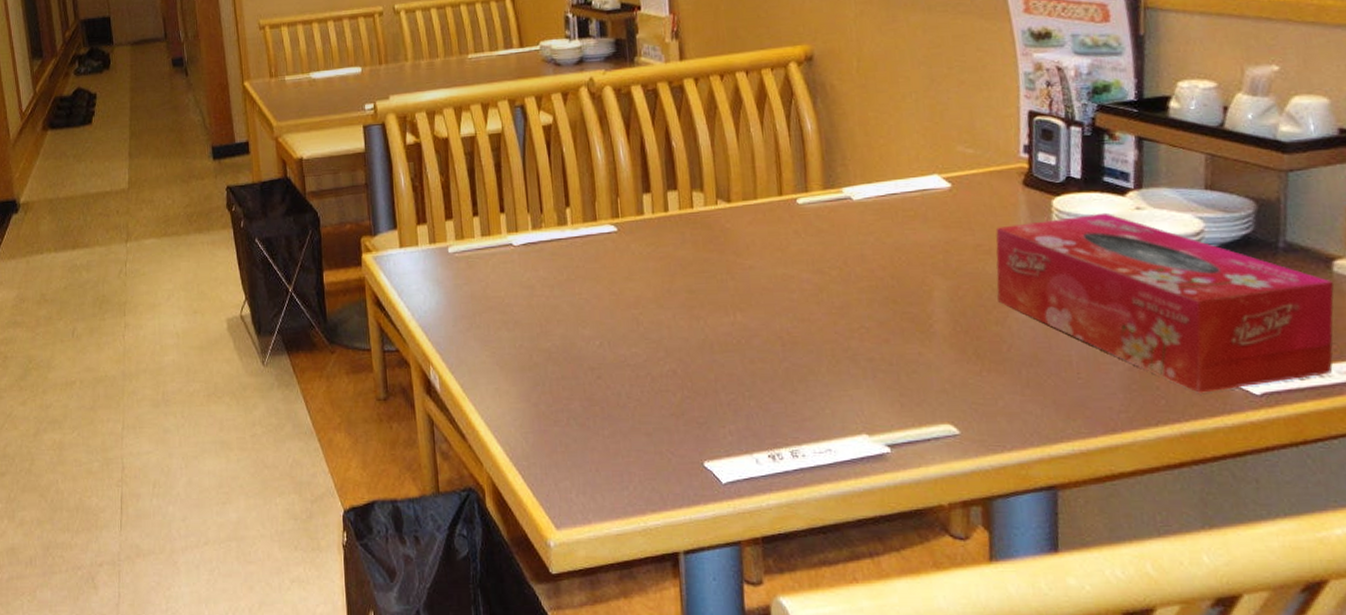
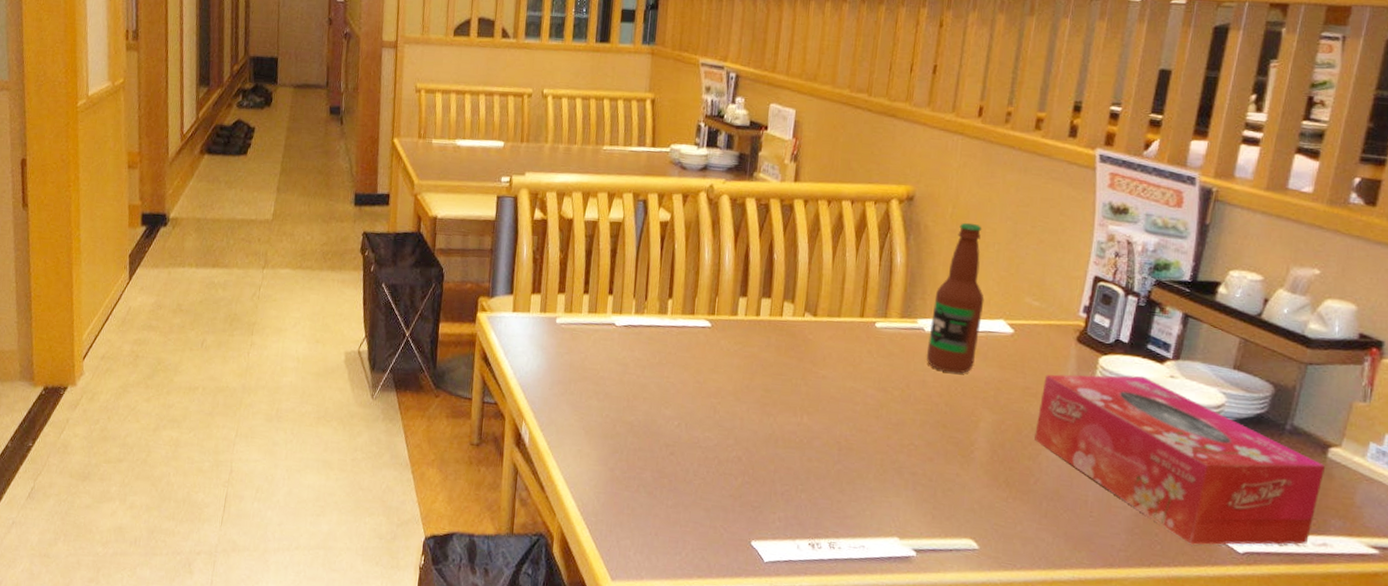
bottle: none [856,74,915,242] -> present [926,222,985,374]

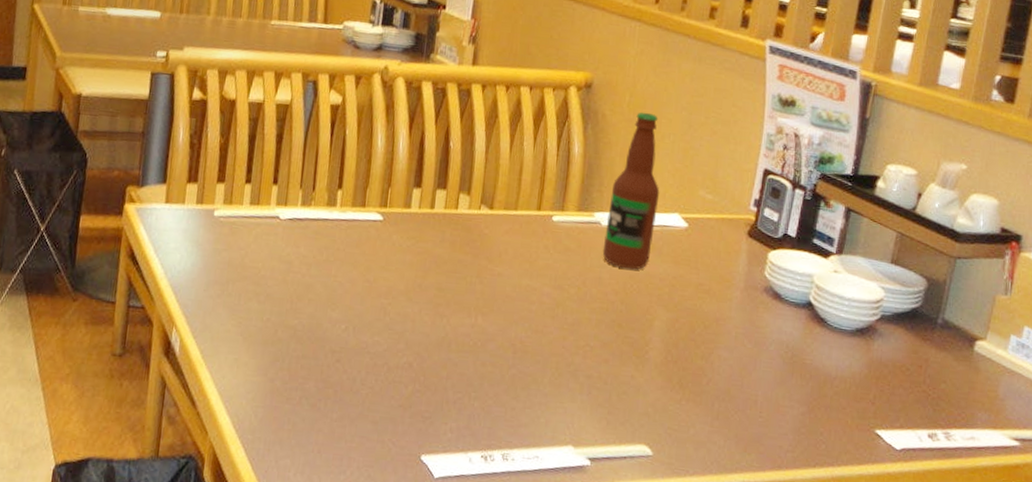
tissue box: present [1034,374,1325,545] -> none [707,269,972,443]

